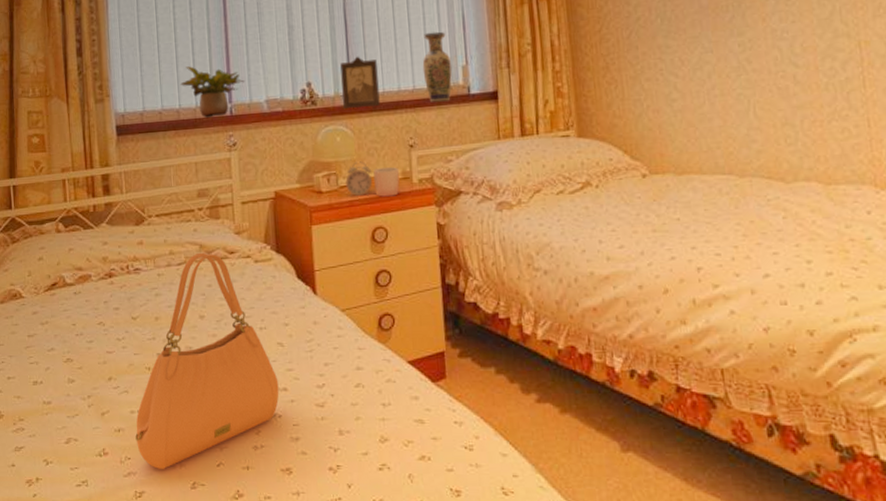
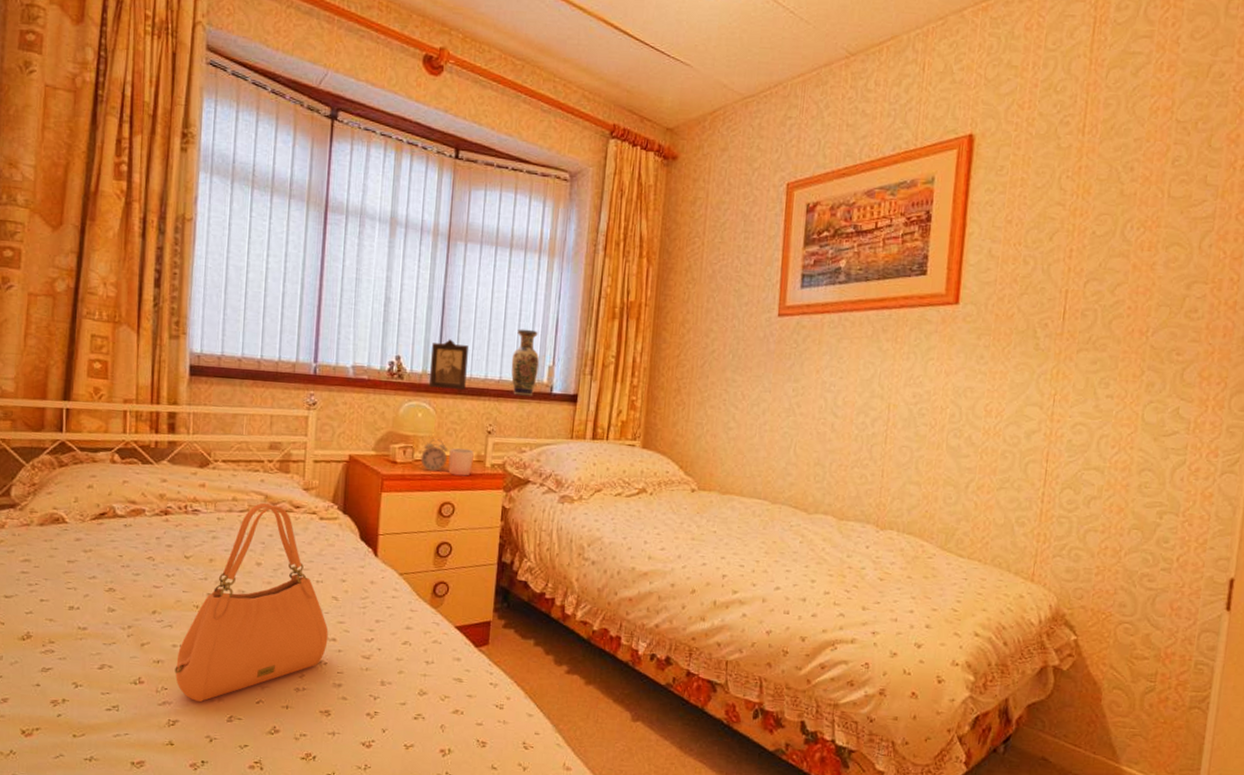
potted plant: present [180,66,245,119] -> none [264,318,334,374]

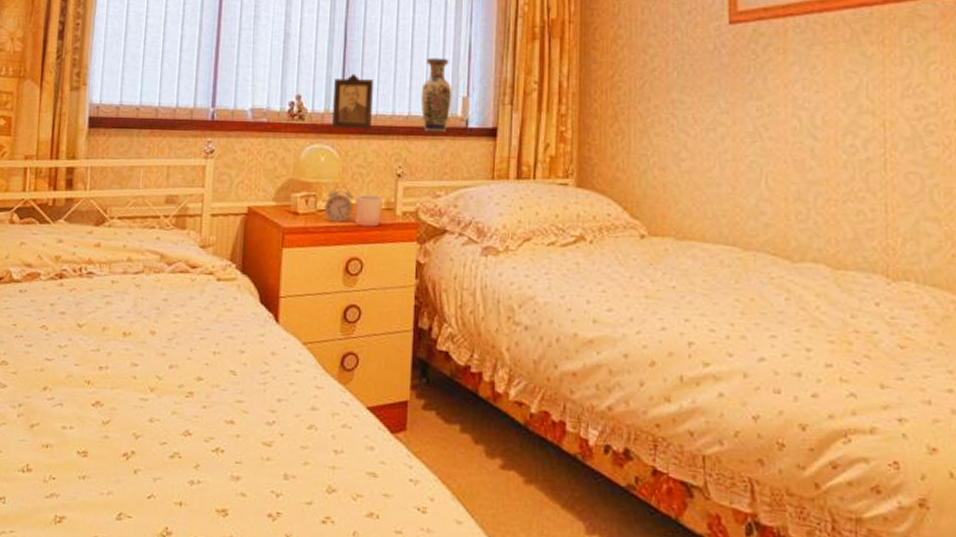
handbag: present [175,502,329,702] -> none [63,262,226,495]

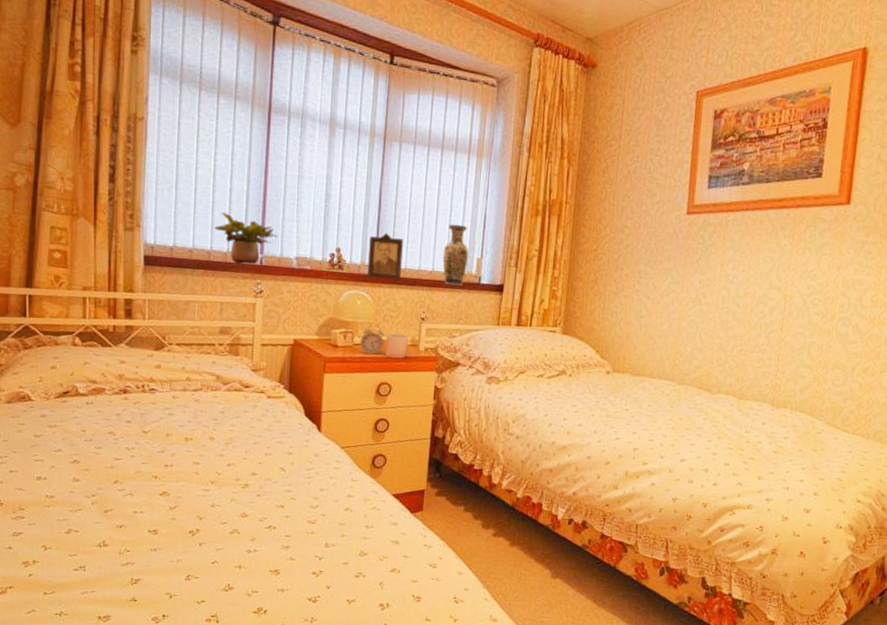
potted plant: none [162,63,232,121] -> present [213,212,278,265]

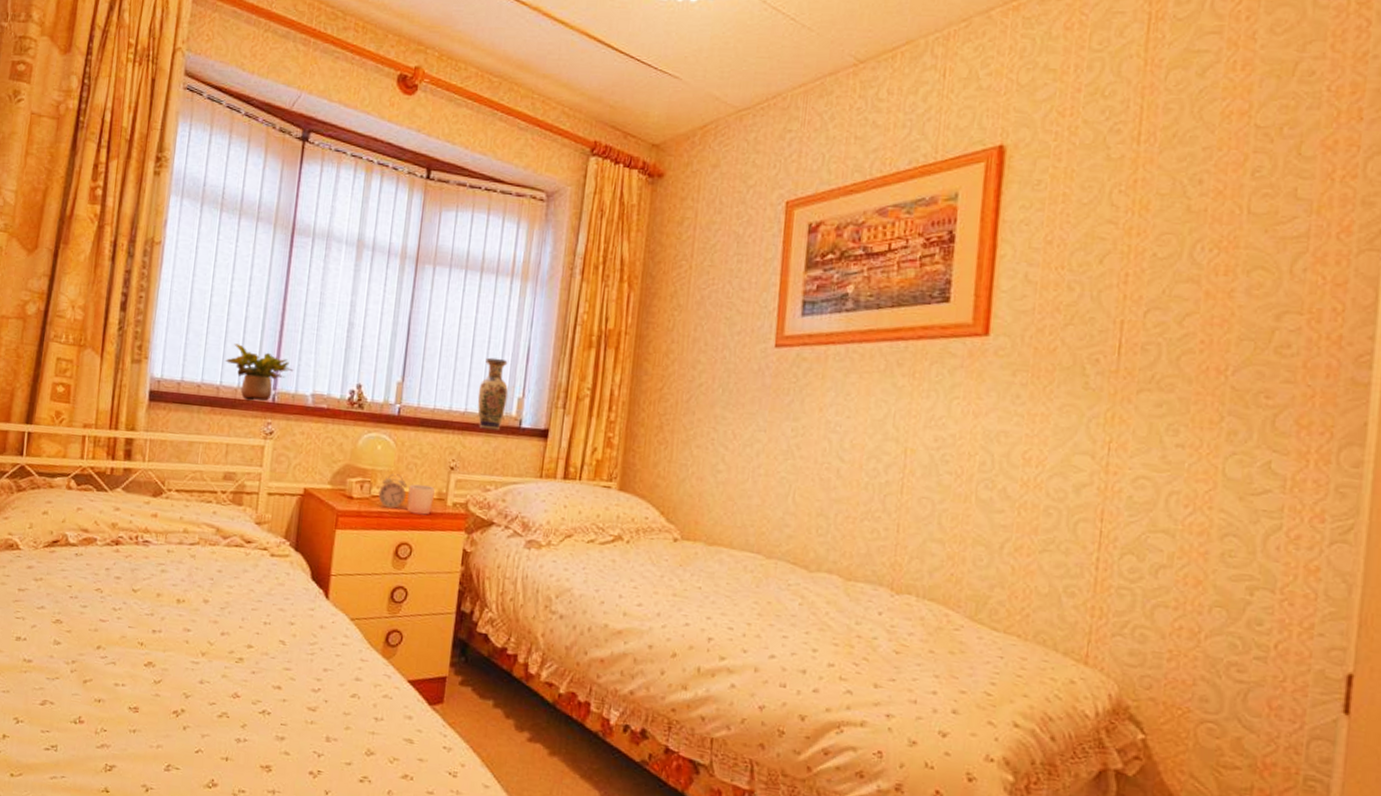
photo frame: present [366,233,403,281] -> none [389,367,433,423]

